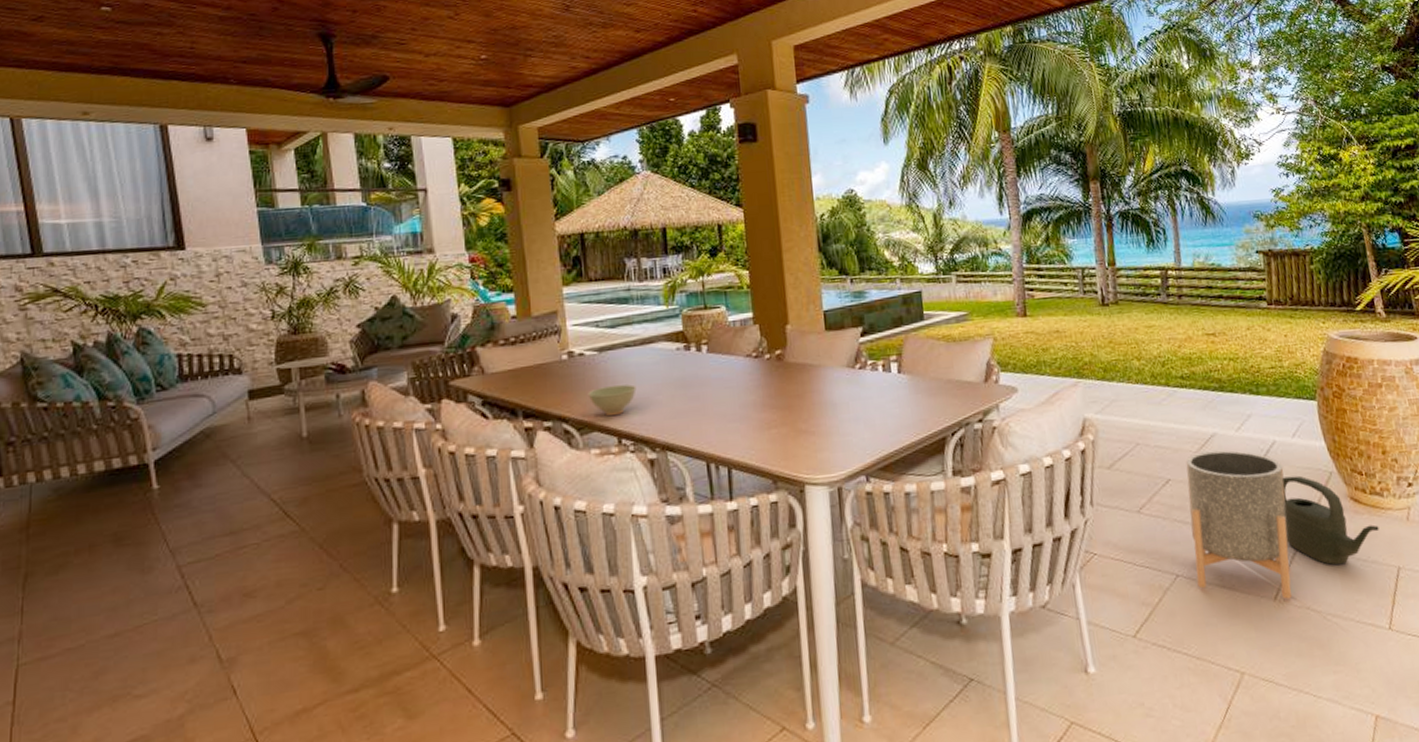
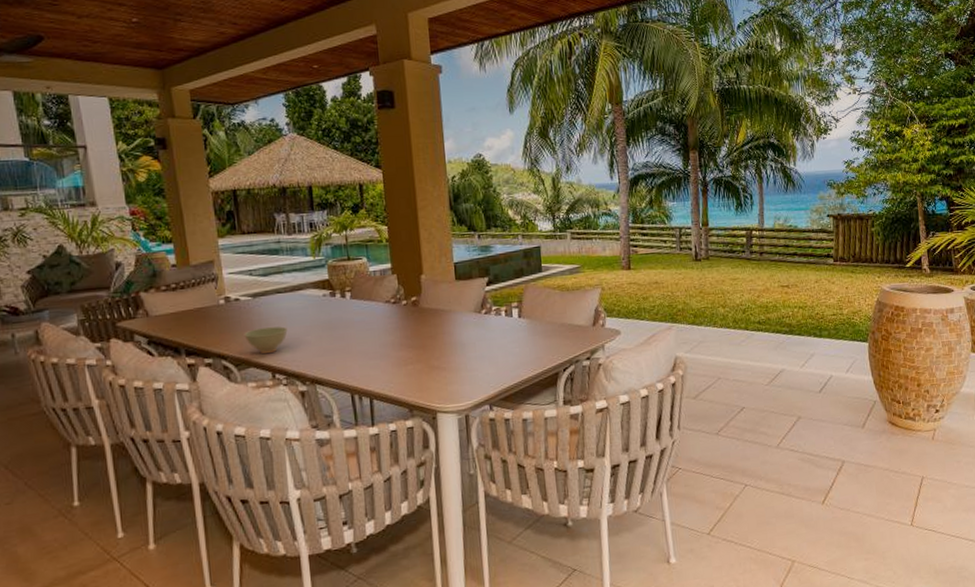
planter: present [1186,450,1292,600] -> none [758,383,838,503]
watering can: present [1282,475,1379,566] -> none [835,404,910,476]

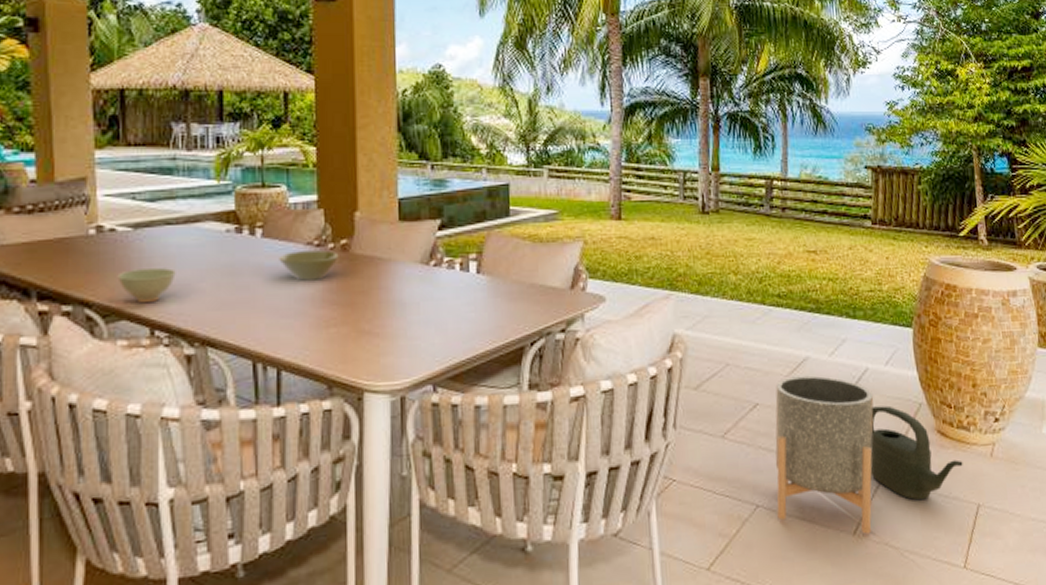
bowl: none [365,306,411,331] -> present [279,250,339,281]
planter: none [758,383,838,503] -> present [775,375,874,535]
watering can: none [835,404,910,476] -> present [871,405,963,501]

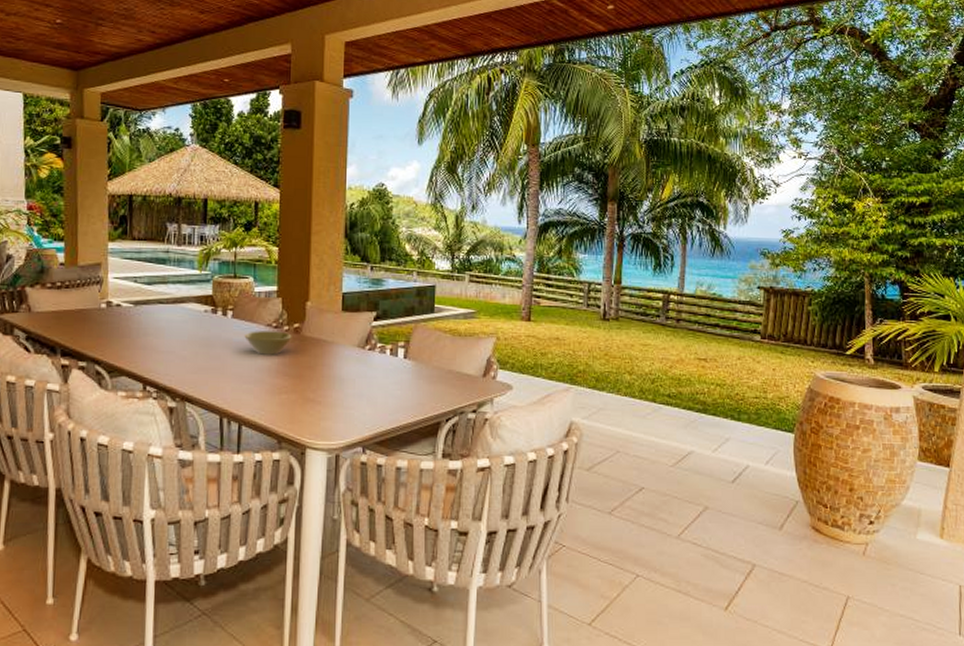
bowl: present [117,268,176,304] -> none [120,337,165,365]
planter: present [775,375,874,535] -> none [655,467,753,611]
watering can: present [871,405,963,501] -> none [746,500,835,587]

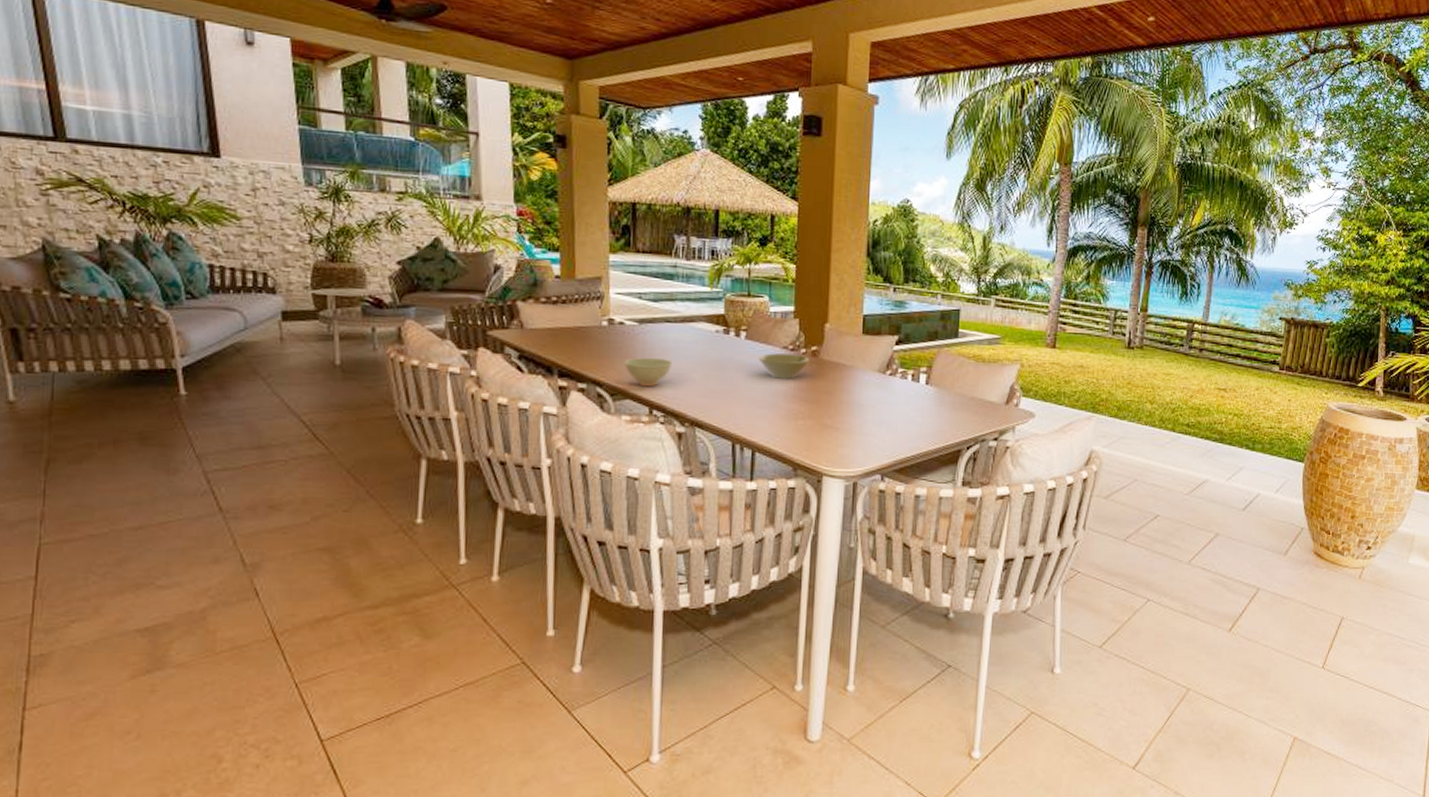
bowl: none [120,337,165,365] -> present [624,358,672,387]

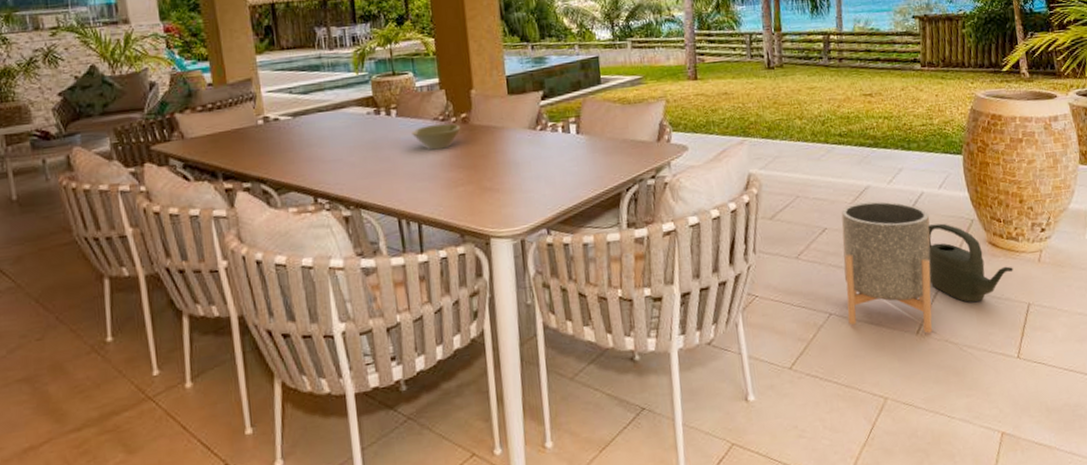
bowl: present [624,358,672,387] -> none [284,147,330,177]
planter: none [1165,495,1262,632] -> present [841,201,933,334]
watering can: none [1251,527,1334,609] -> present [928,223,1013,303]

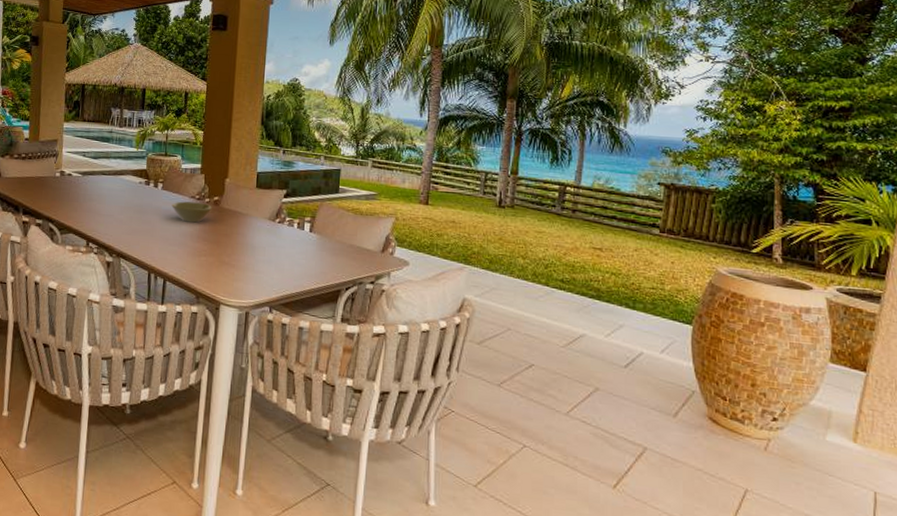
planter: present [841,201,933,334] -> none [542,348,646,491]
watering can: present [928,223,1013,303] -> none [637,385,733,474]

